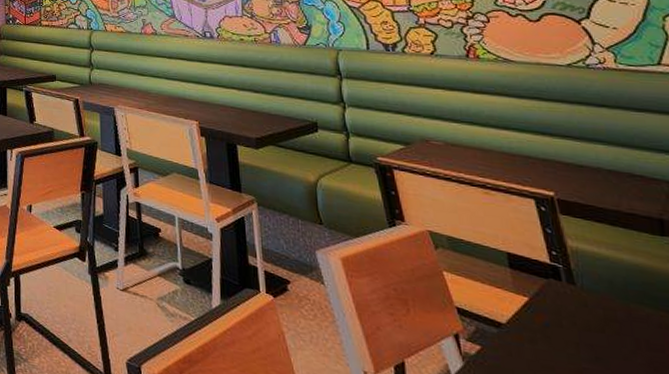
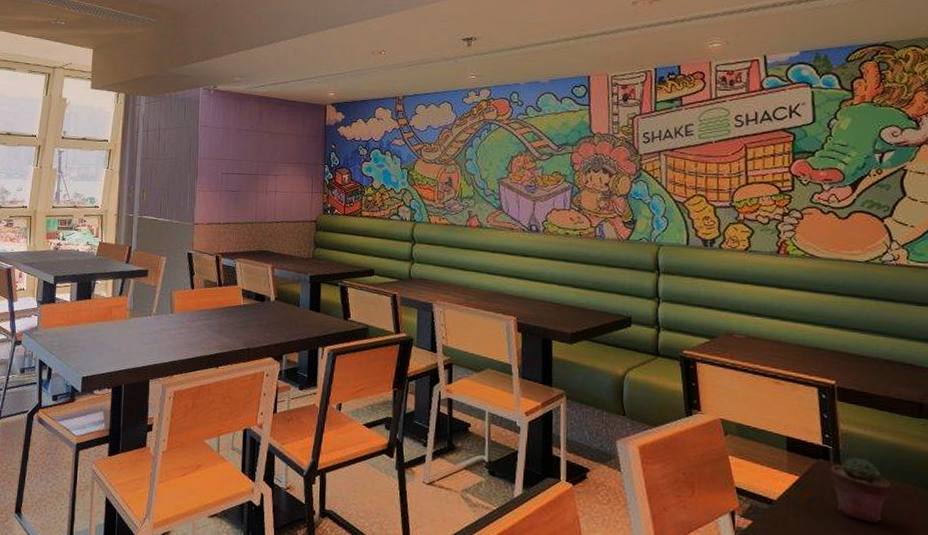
potted succulent: none [563,278,643,356] -> present [830,458,891,523]

